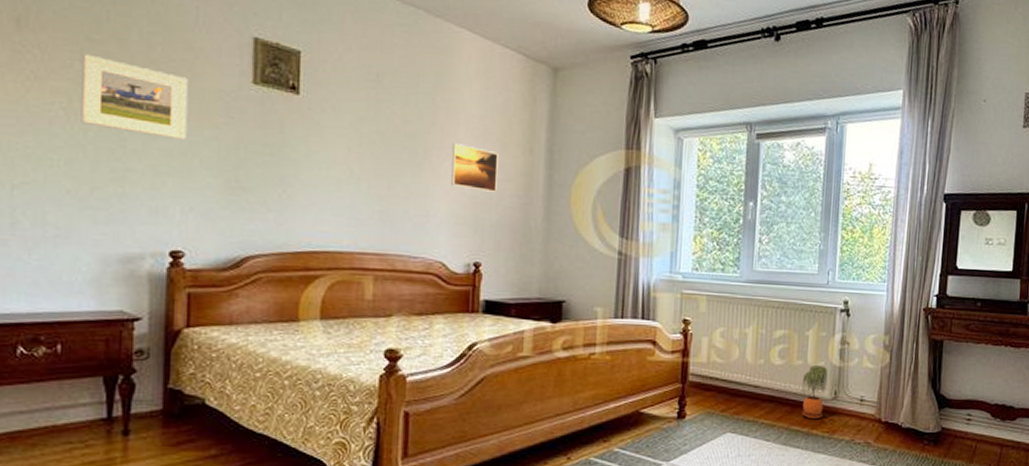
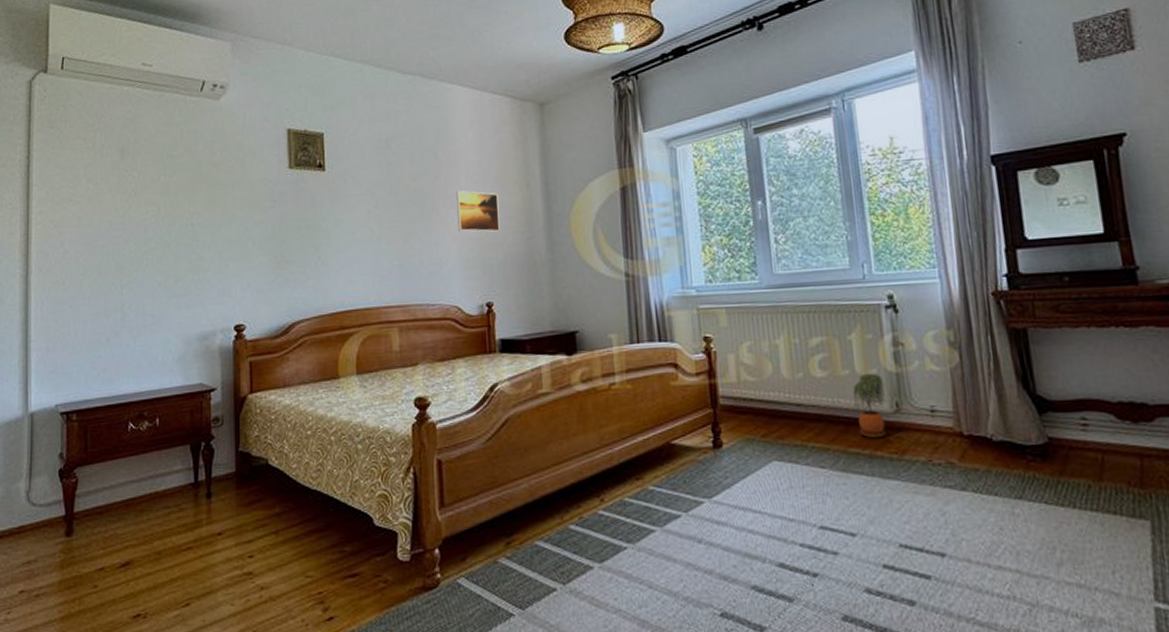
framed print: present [81,53,189,140] -> none [166,168,242,227]

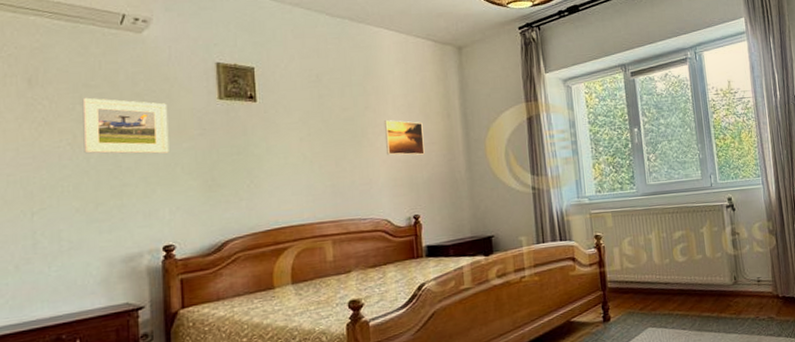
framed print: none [166,168,242,227] -> present [82,97,169,154]
potted plant: present [852,374,886,439] -> none [704,256,728,305]

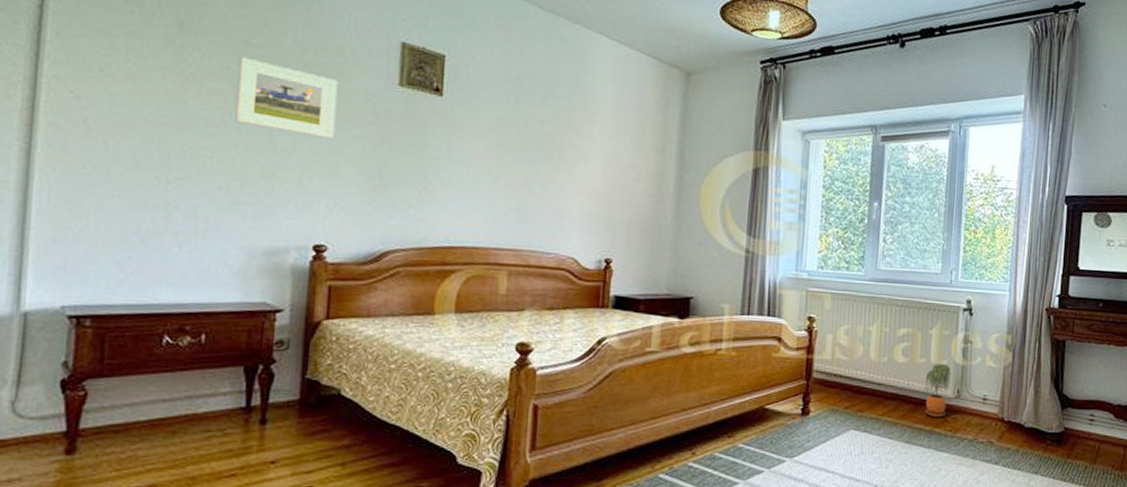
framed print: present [383,120,425,156] -> none [585,144,631,191]
potted plant: none [704,256,728,305] -> present [924,364,951,418]

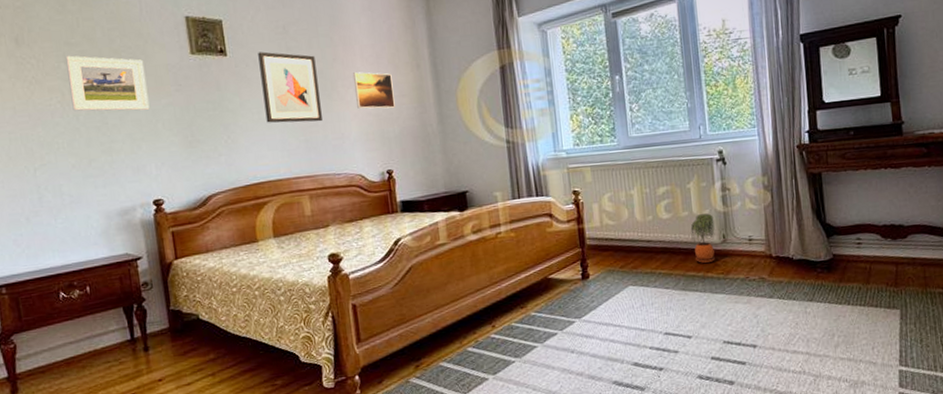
wall art: none [474,99,547,191] -> present [258,51,322,123]
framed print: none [585,144,631,191] -> present [352,72,395,109]

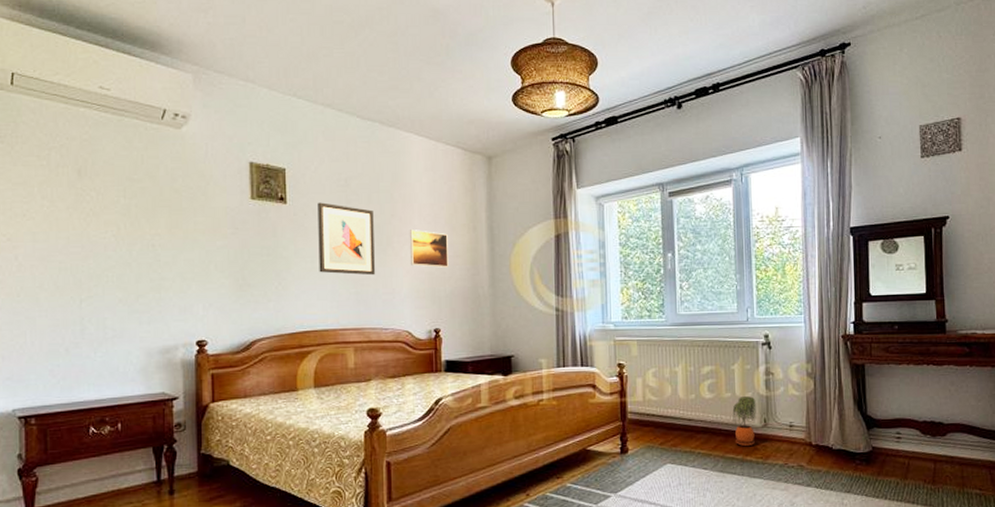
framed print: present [65,55,150,111] -> none [126,191,204,250]

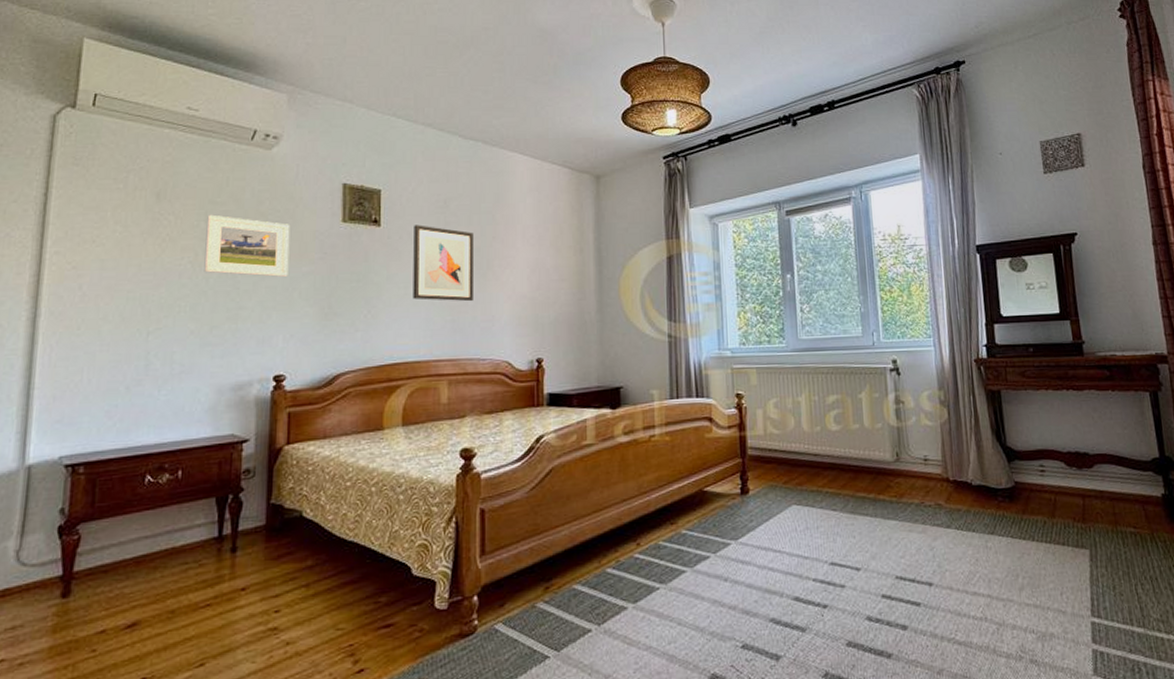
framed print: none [126,191,204,250] -> present [204,214,290,277]
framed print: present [409,230,448,268] -> none [511,252,553,292]
potted plant: present [732,396,757,447] -> none [861,428,888,484]

